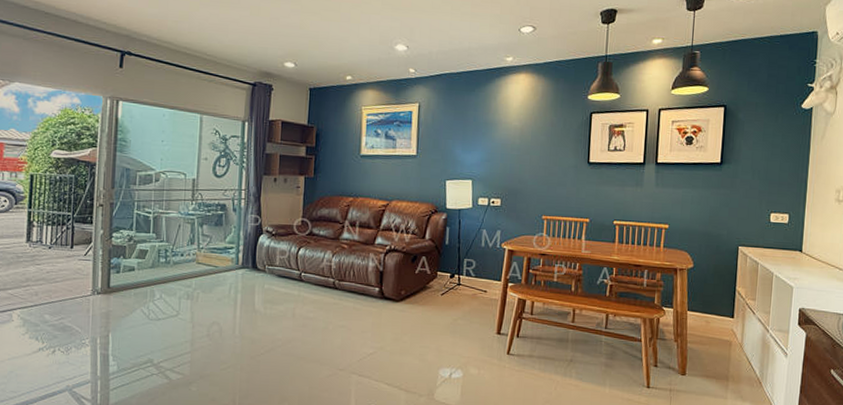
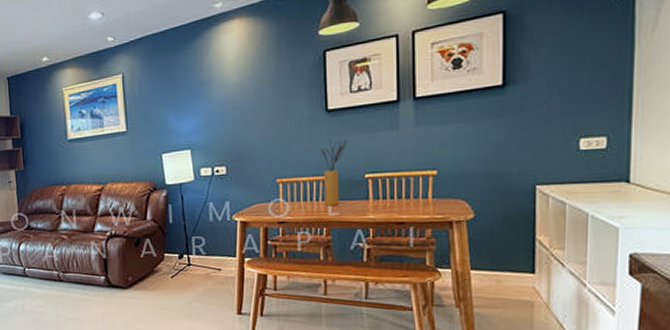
vase: none [580,187,603,246] -> present [320,139,348,207]

